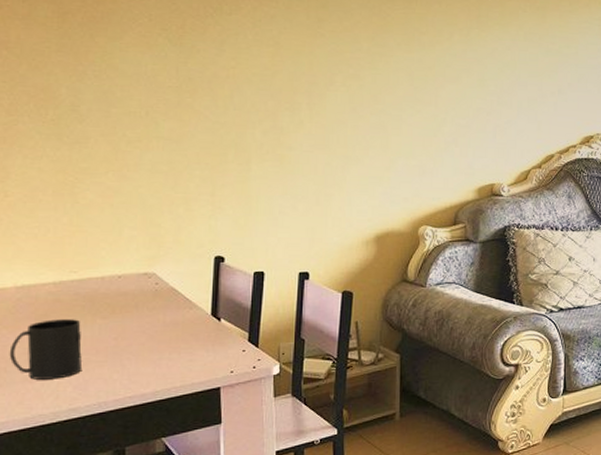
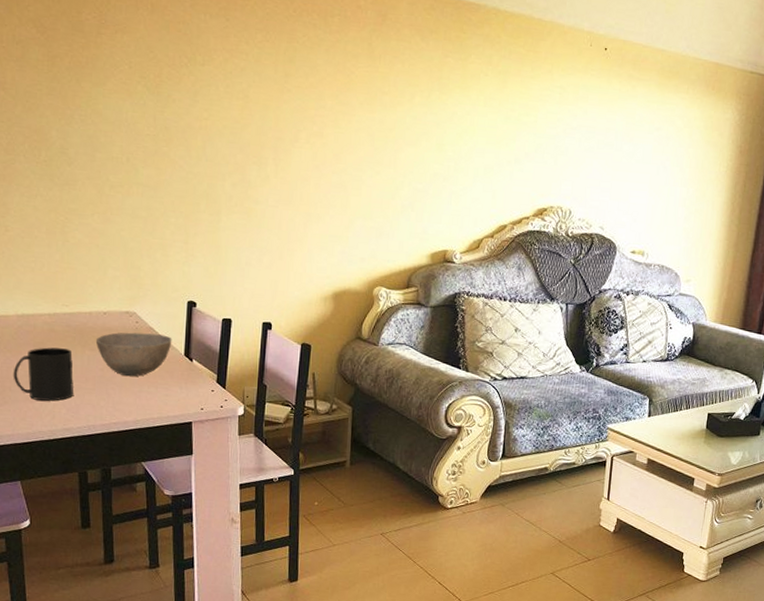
bowl: none [108,295,197,344] -> present [95,332,172,377]

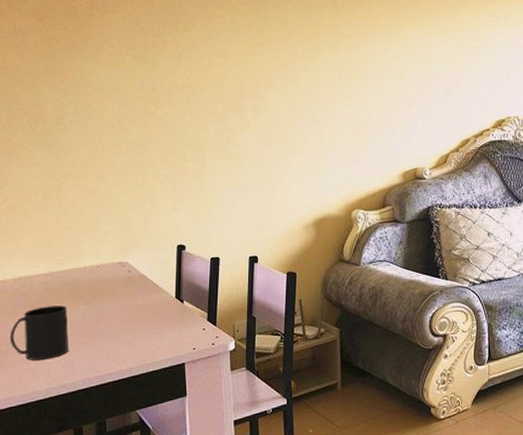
bowl: present [95,332,172,377] -> none [90,280,164,326]

